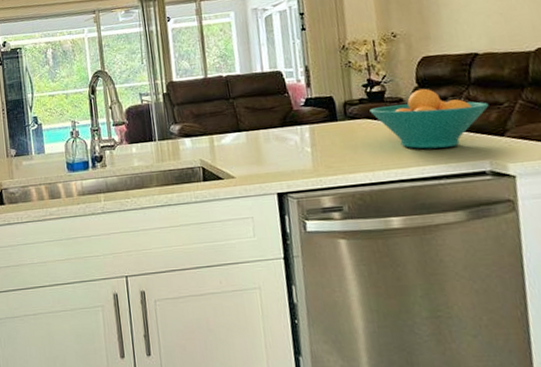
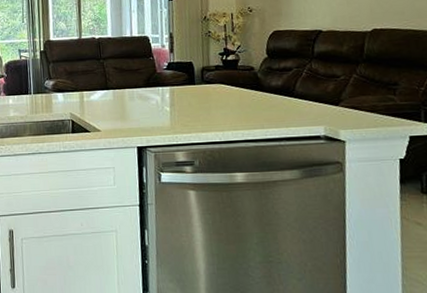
fruit bowl: present [370,88,489,149] -> none [224,59,328,114]

